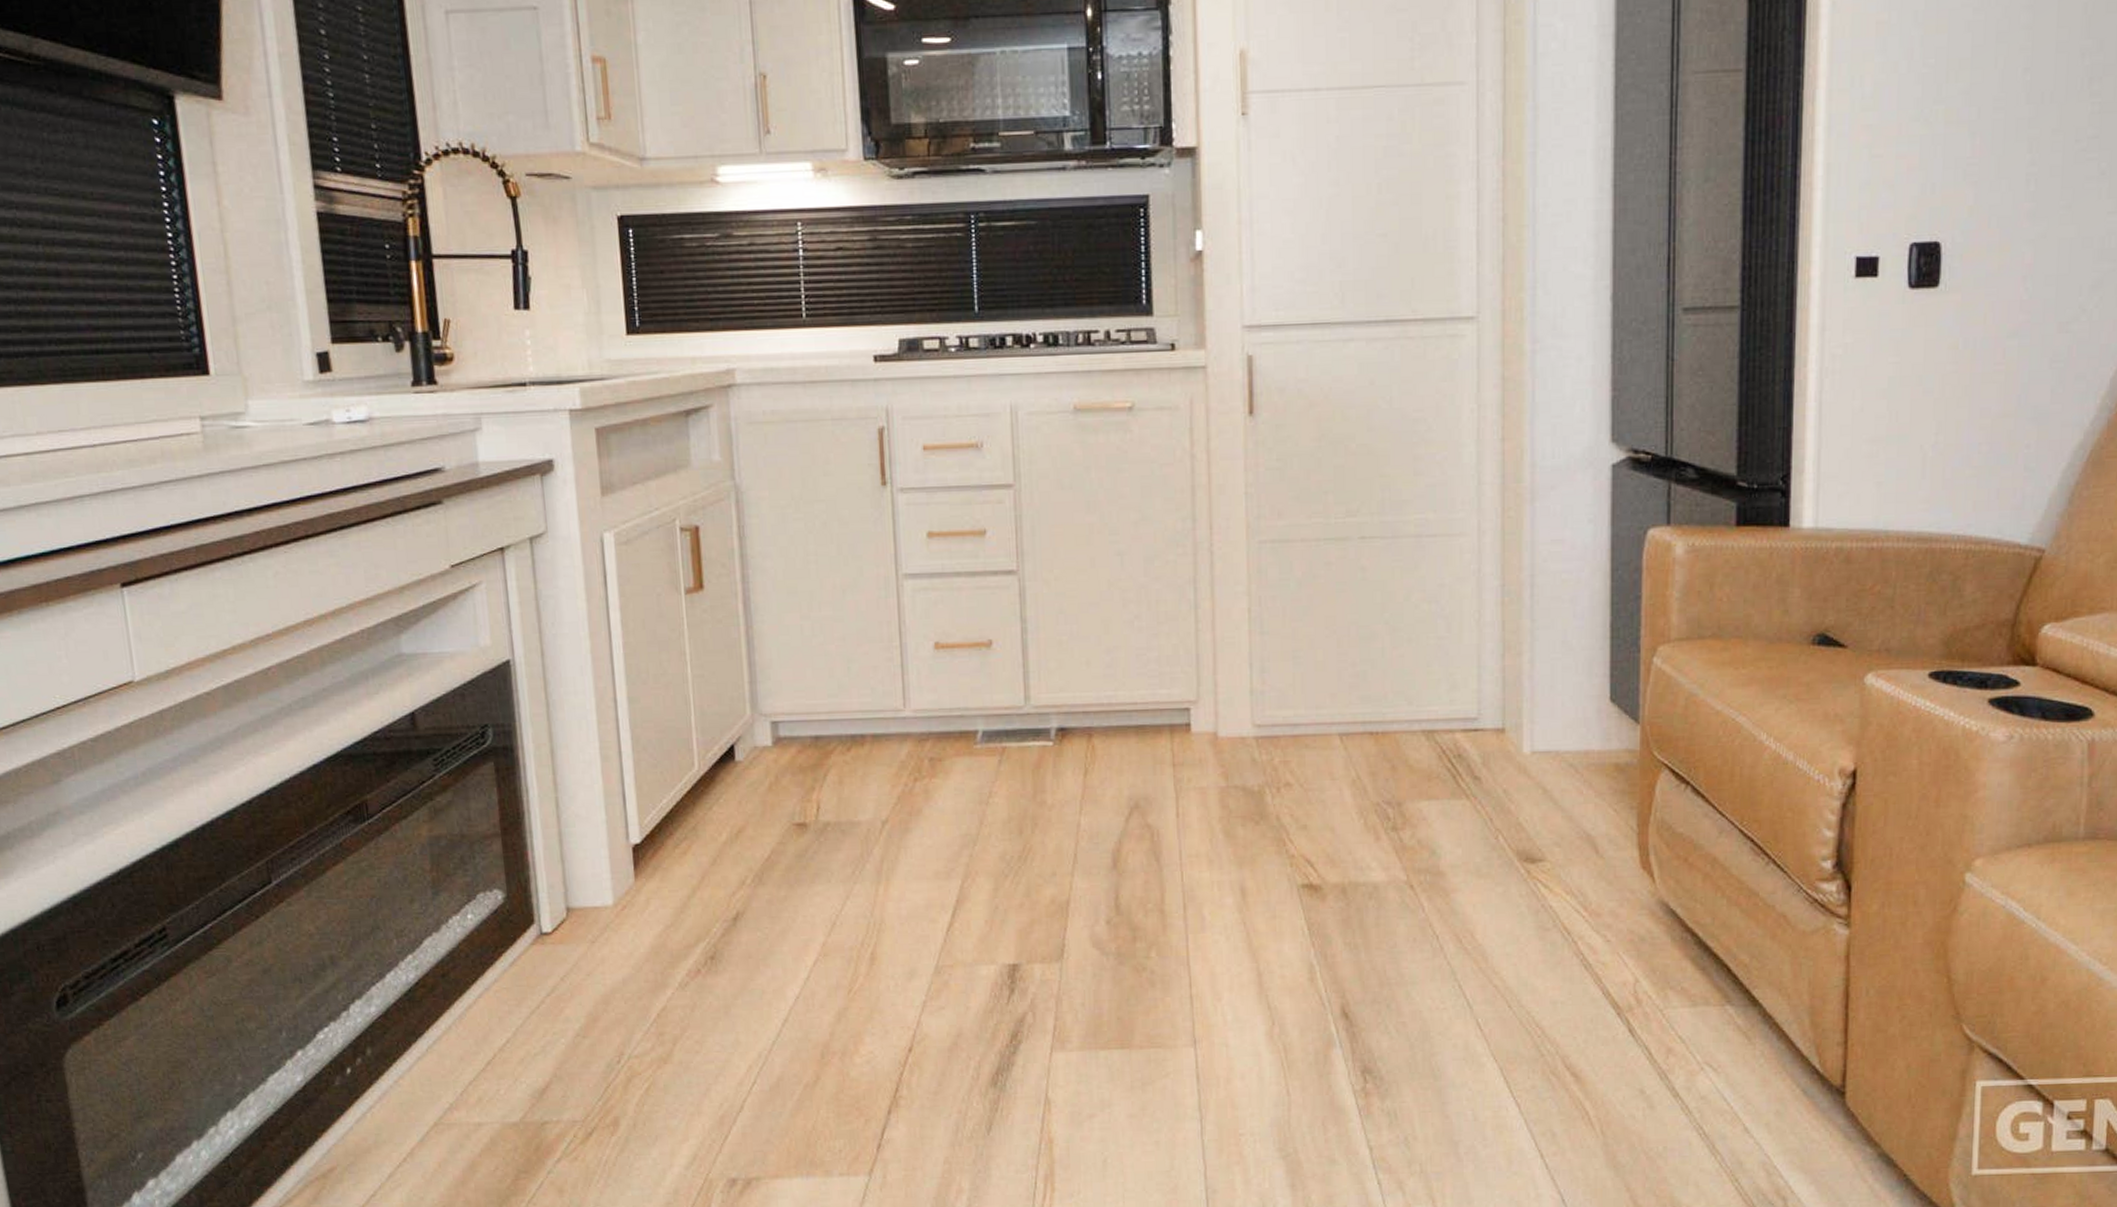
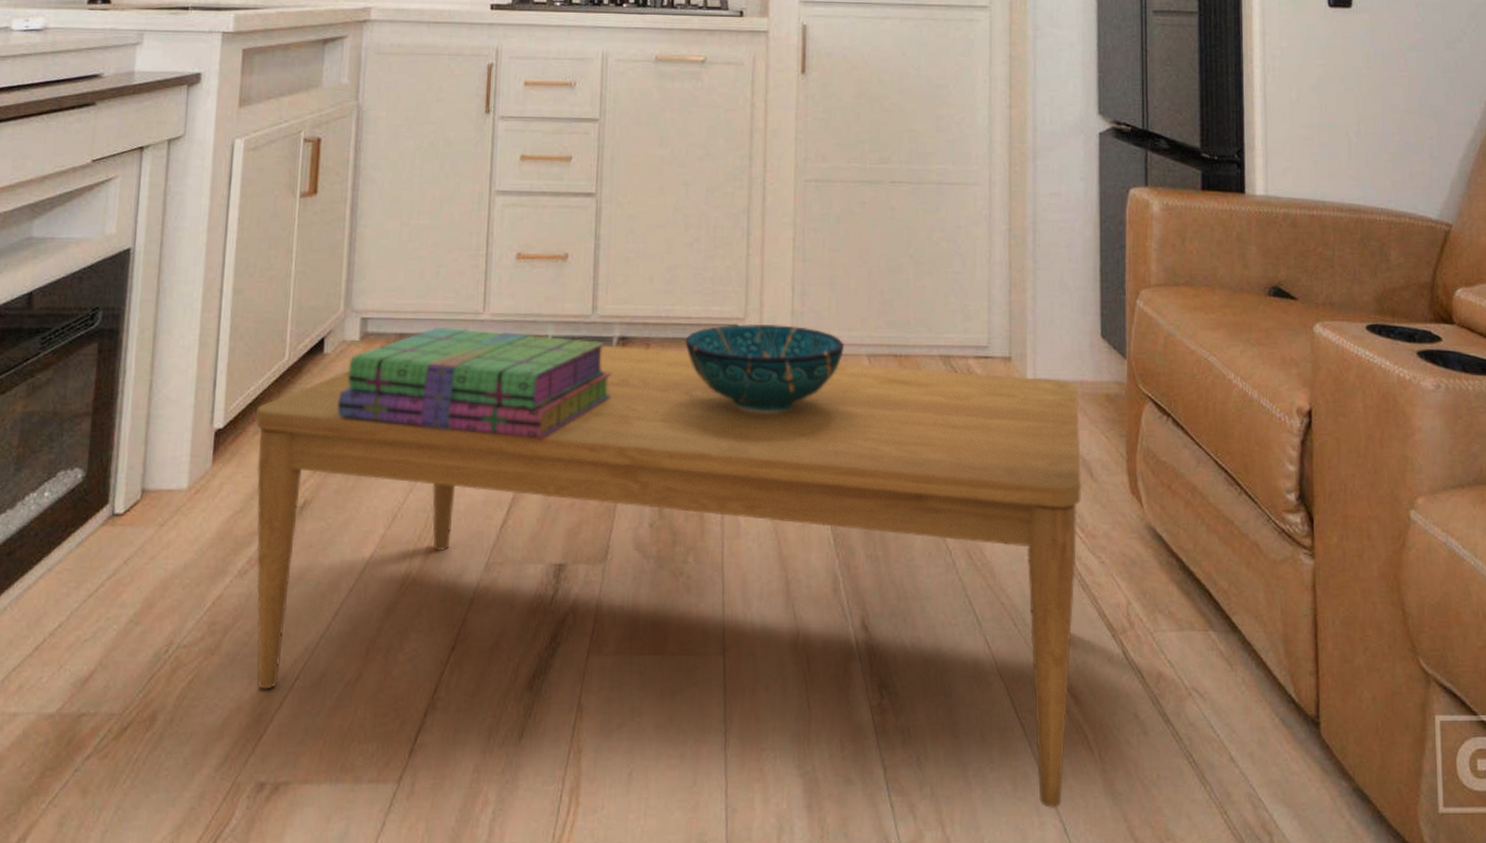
coffee table: none [673,737,1586,1181] -> present [256,345,1082,808]
stack of books: none [757,727,1054,839] -> present [337,328,612,439]
decorative bowl: none [1131,705,1313,803] -> present [685,323,845,415]

